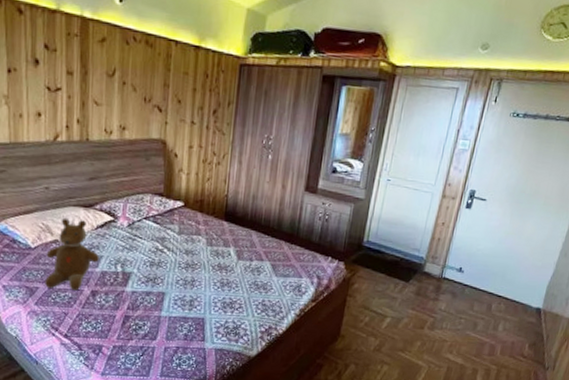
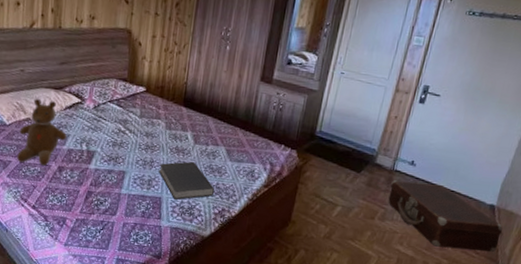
book: none [201,279,261,320] -> present [159,161,215,200]
suitcase: none [437,288,549,356] -> present [388,180,503,253]

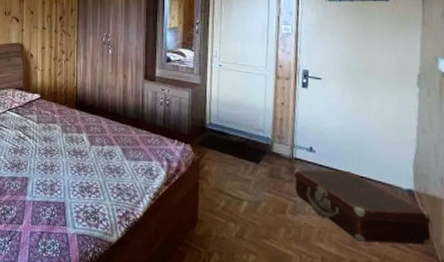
book: present [159,161,215,200] -> none [60,163,116,204]

